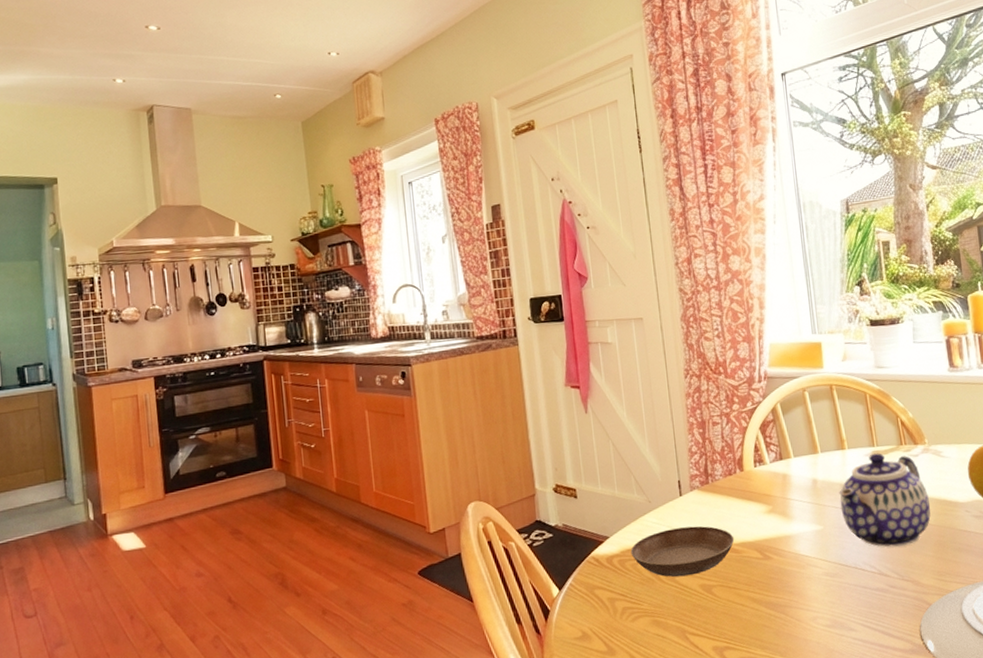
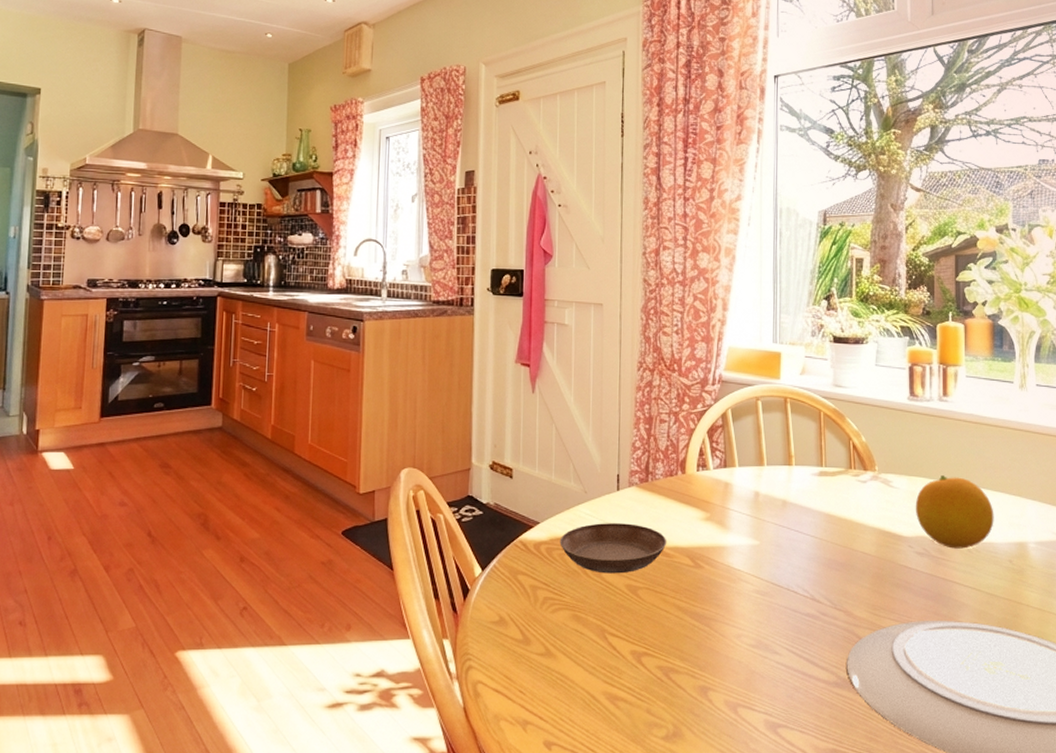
teapot: present [839,453,931,548] -> none [780,474,873,573]

